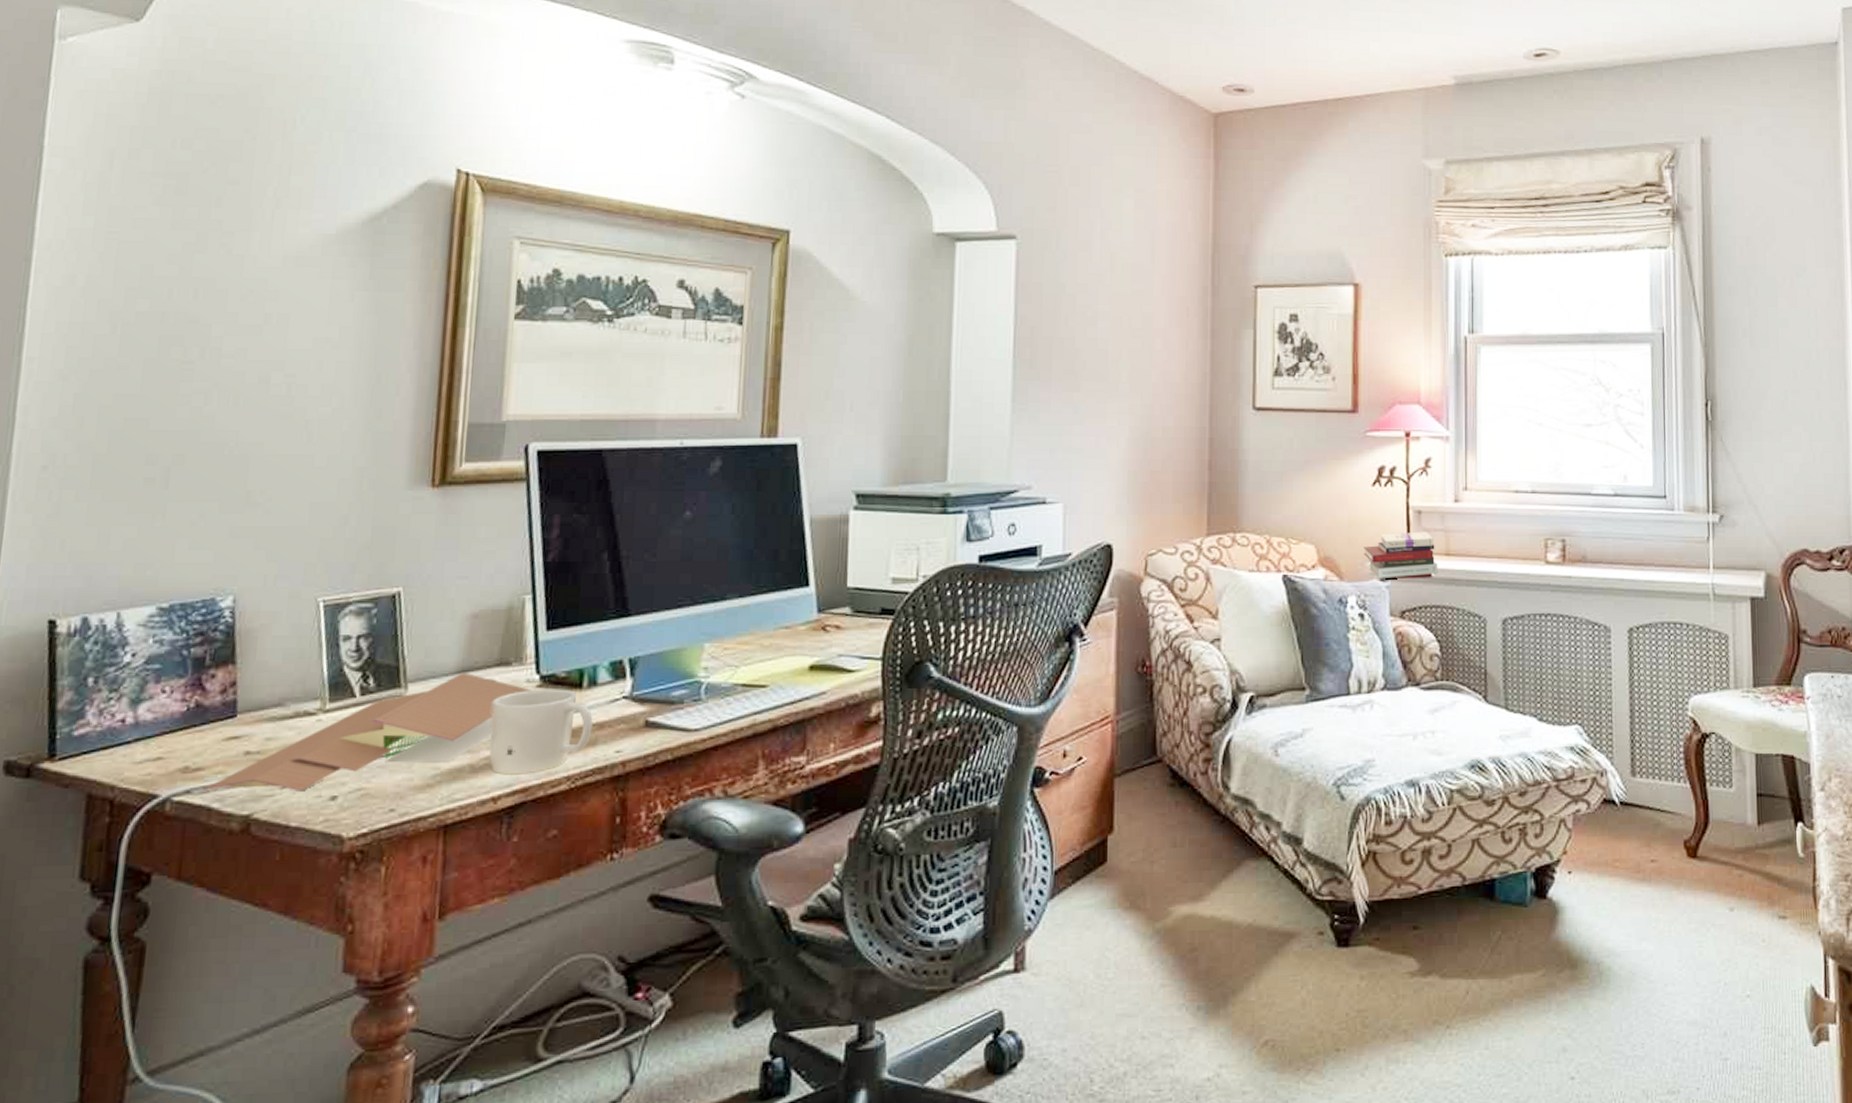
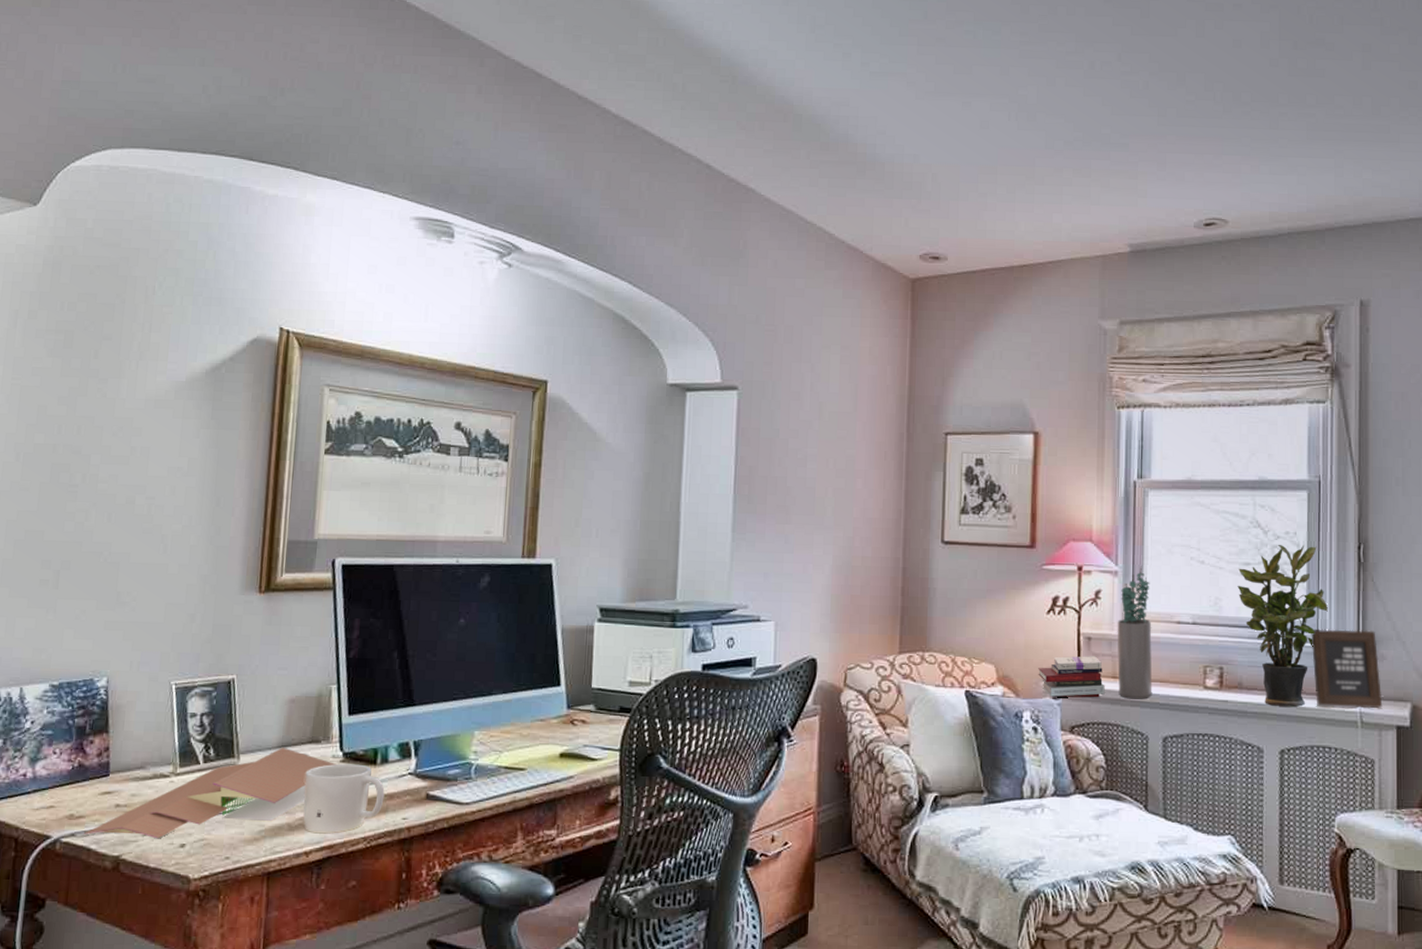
vase: none [1449,430,1490,578] -> present [1117,566,1153,699]
potted plant: none [1579,403,1675,580] -> present [1237,544,1328,707]
picture frame: none [1658,494,1735,580] -> present [1311,629,1383,709]

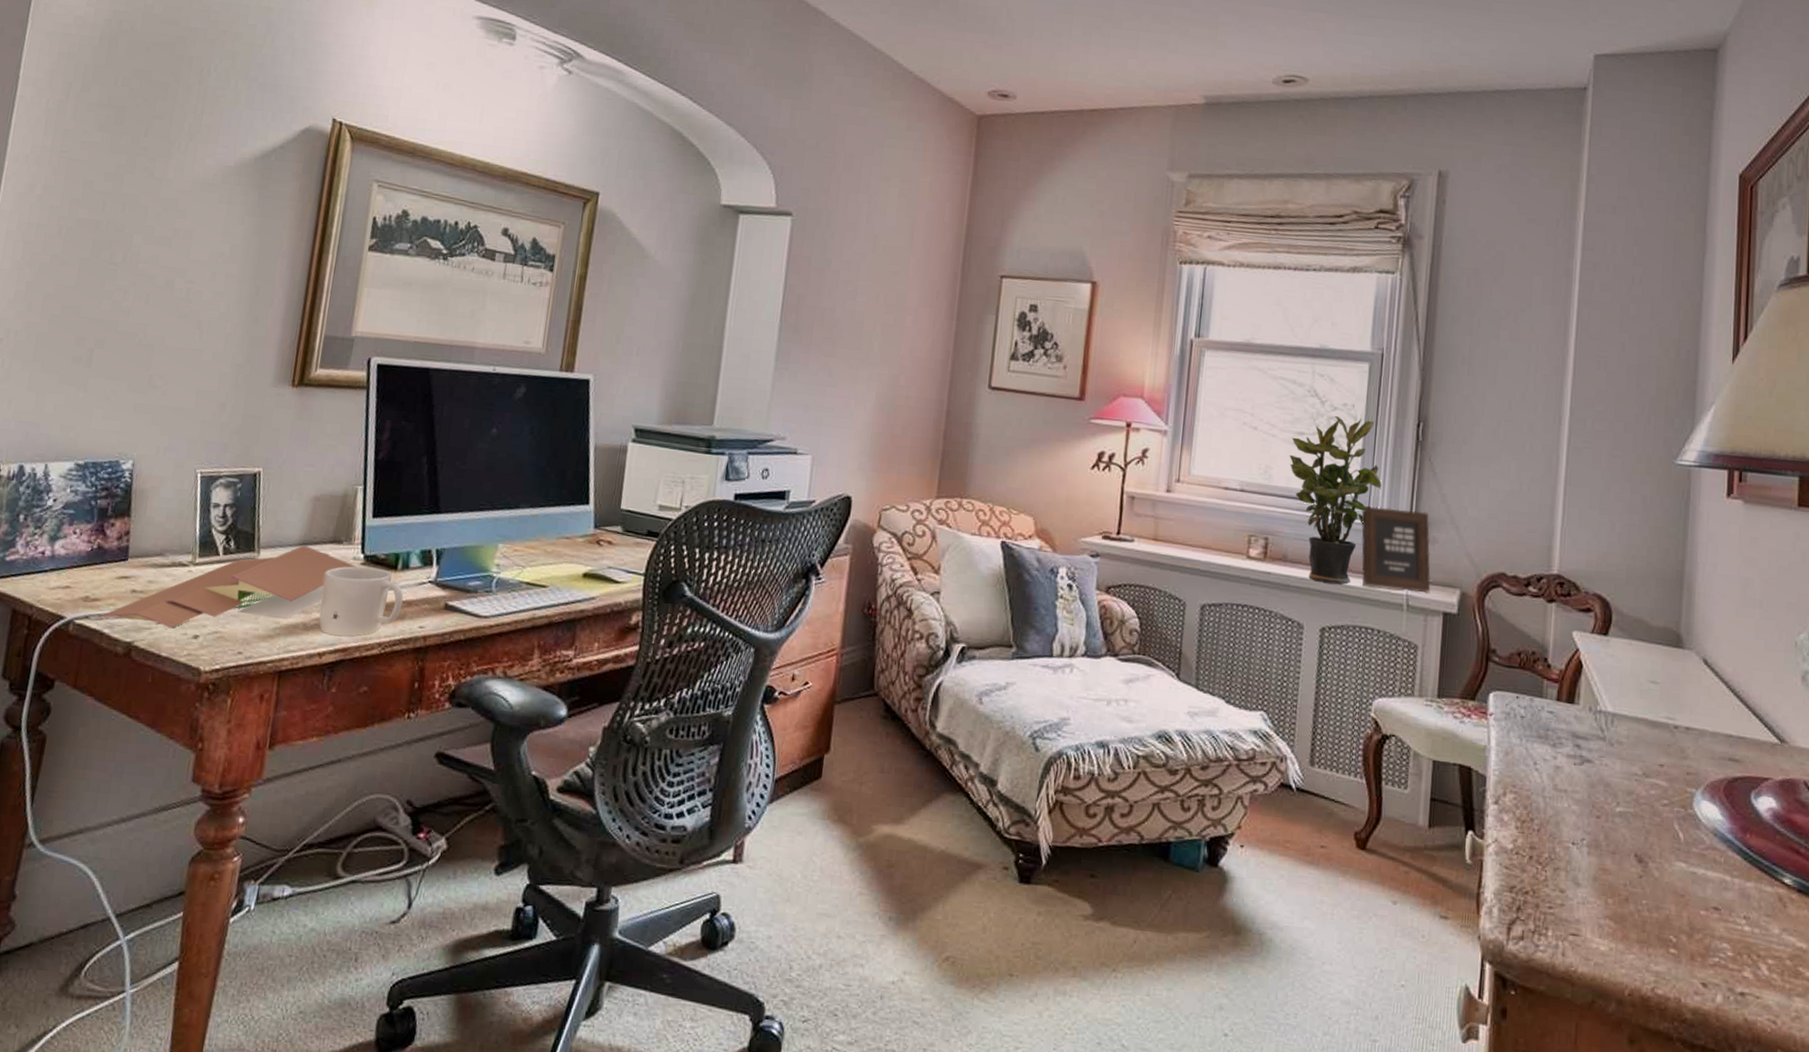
books: present [1038,656,1105,698] -> none [1077,514,1145,559]
vase: present [1117,566,1153,699] -> none [1158,427,1200,564]

